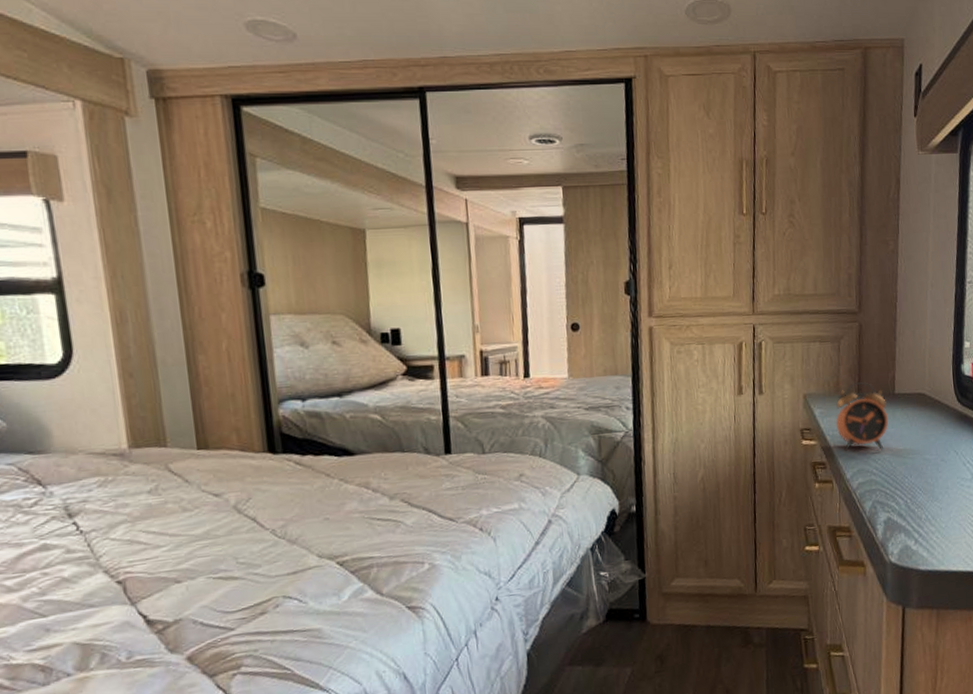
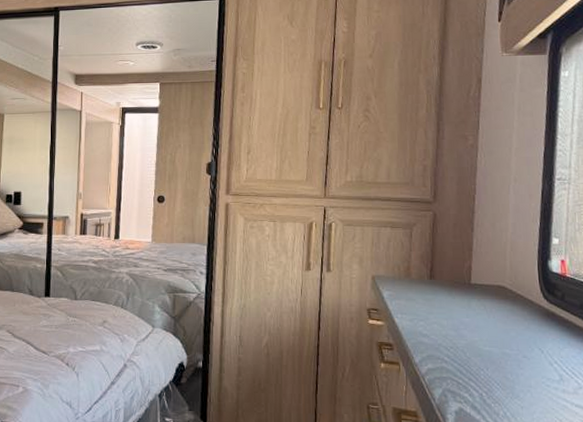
alarm clock: present [836,381,889,451] -> none [405,268,463,339]

